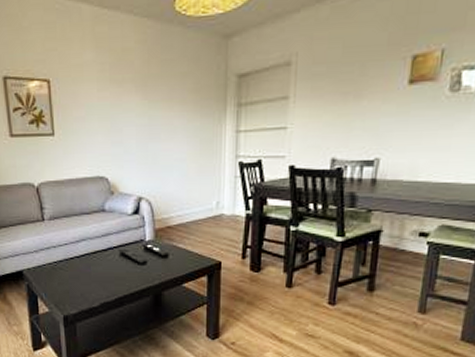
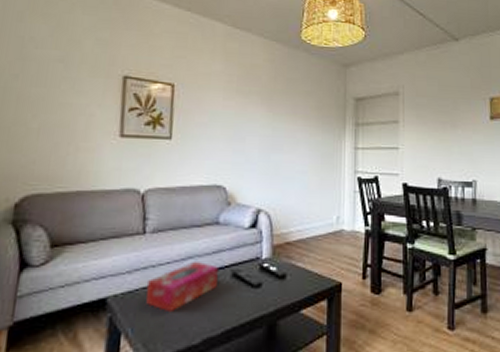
tissue box: none [51,242,109,283] -> present [146,260,220,313]

